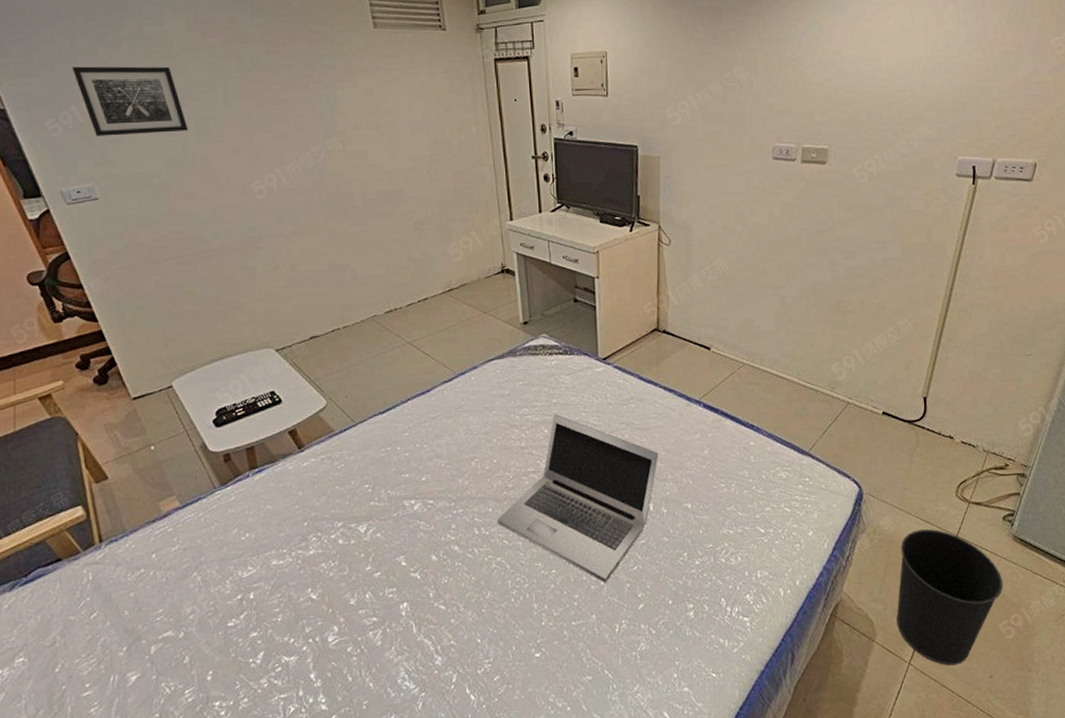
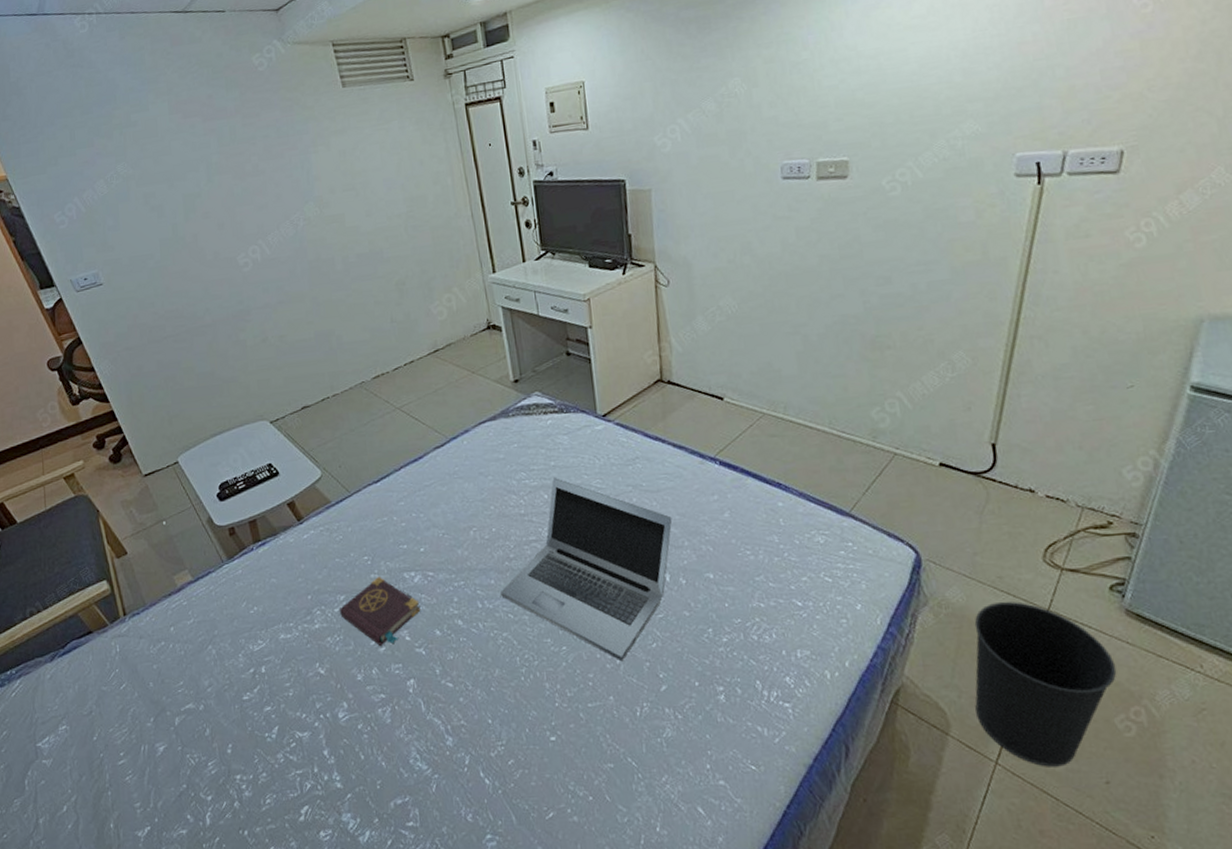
wall art: present [72,66,189,136] -> none [72,150,177,225]
book: none [335,504,419,571] -> present [339,577,421,646]

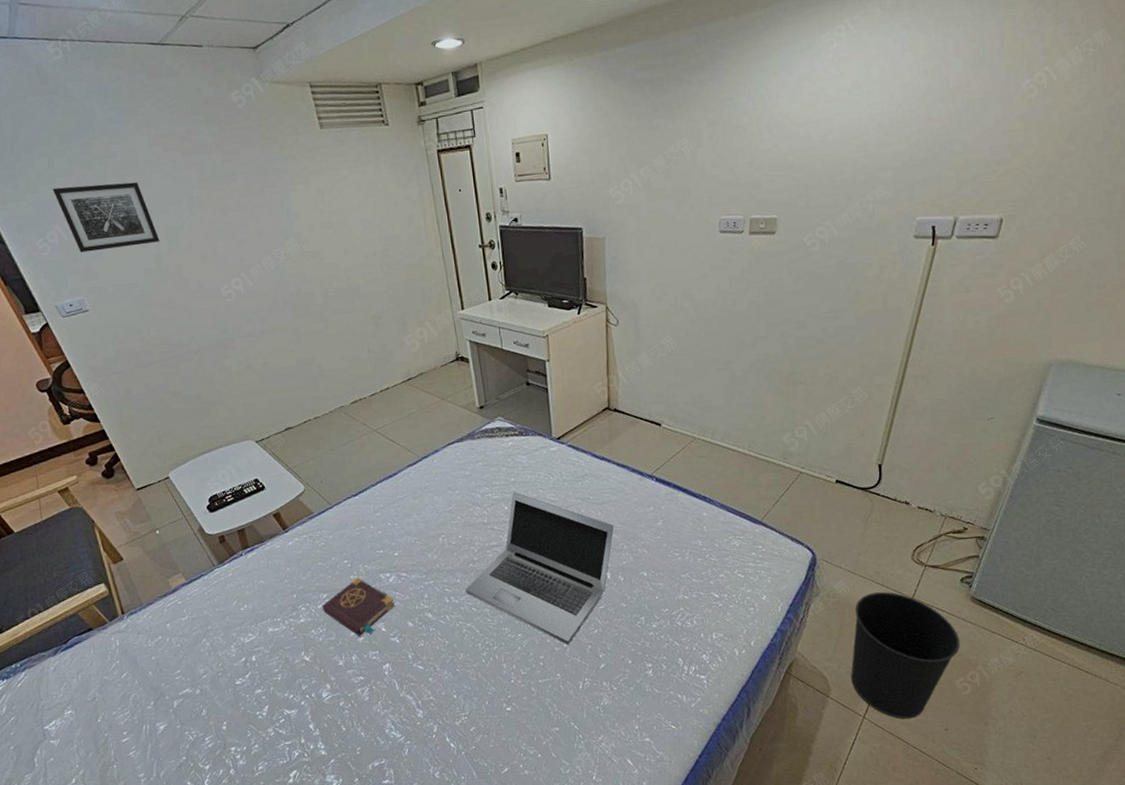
wall art: none [72,150,177,225] -> present [52,182,160,253]

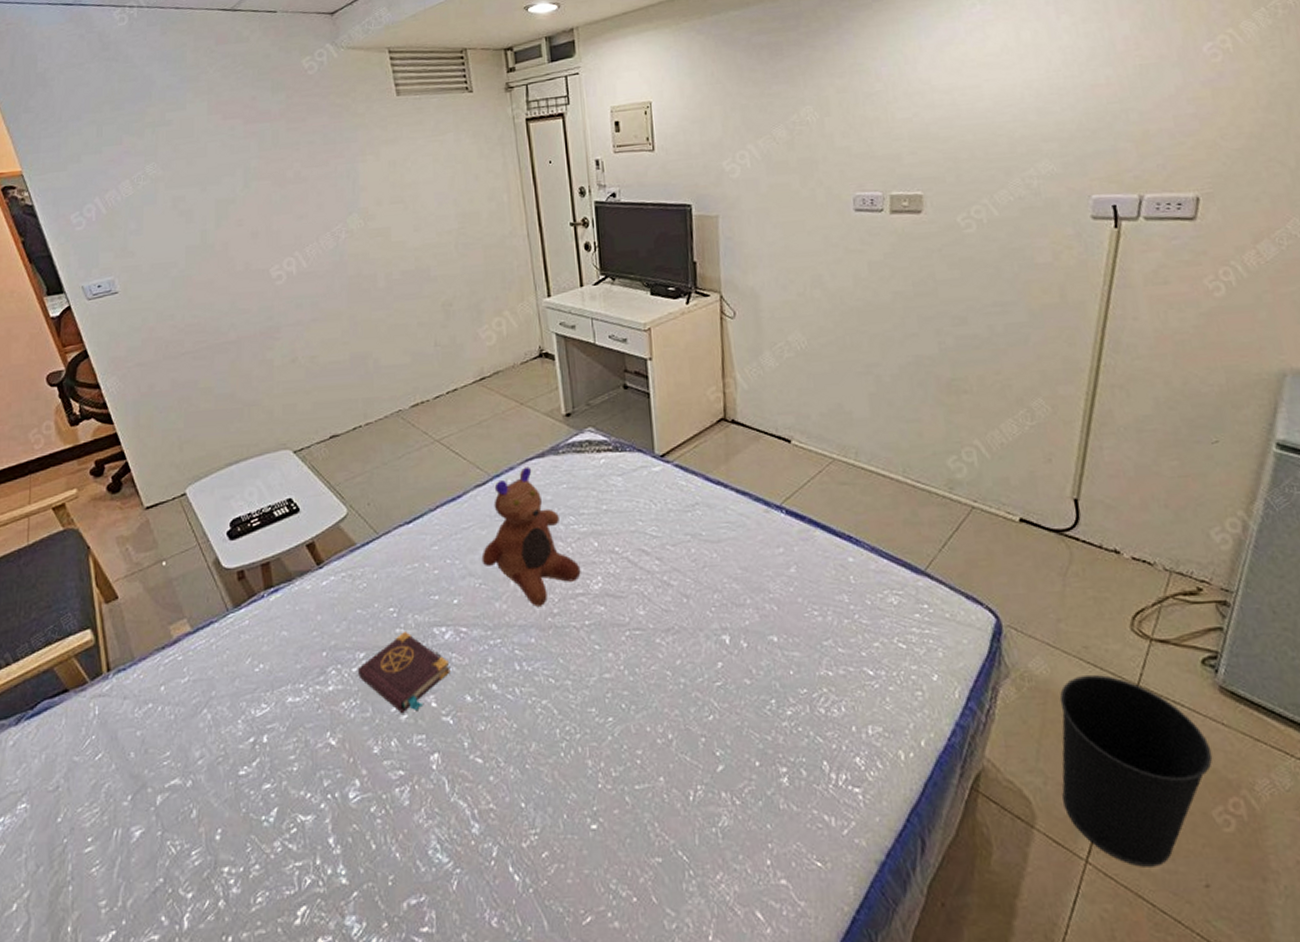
wall art: present [52,182,160,253] -> none [97,151,208,228]
toy: none [415,449,495,556] -> present [481,466,581,607]
laptop: present [465,492,614,645] -> none [541,523,734,736]

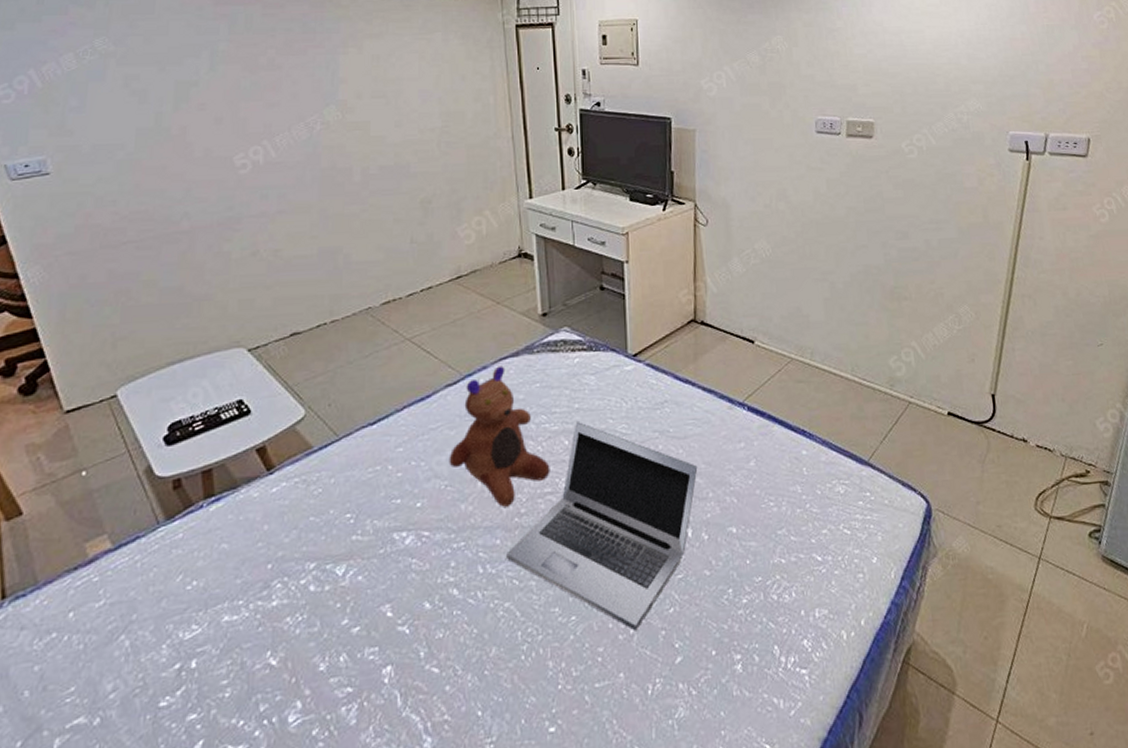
book: present [357,632,450,713] -> none [305,538,409,625]
laptop: none [541,523,734,736] -> present [506,422,698,631]
wastebasket: present [1059,674,1213,867] -> none [977,550,1097,722]

